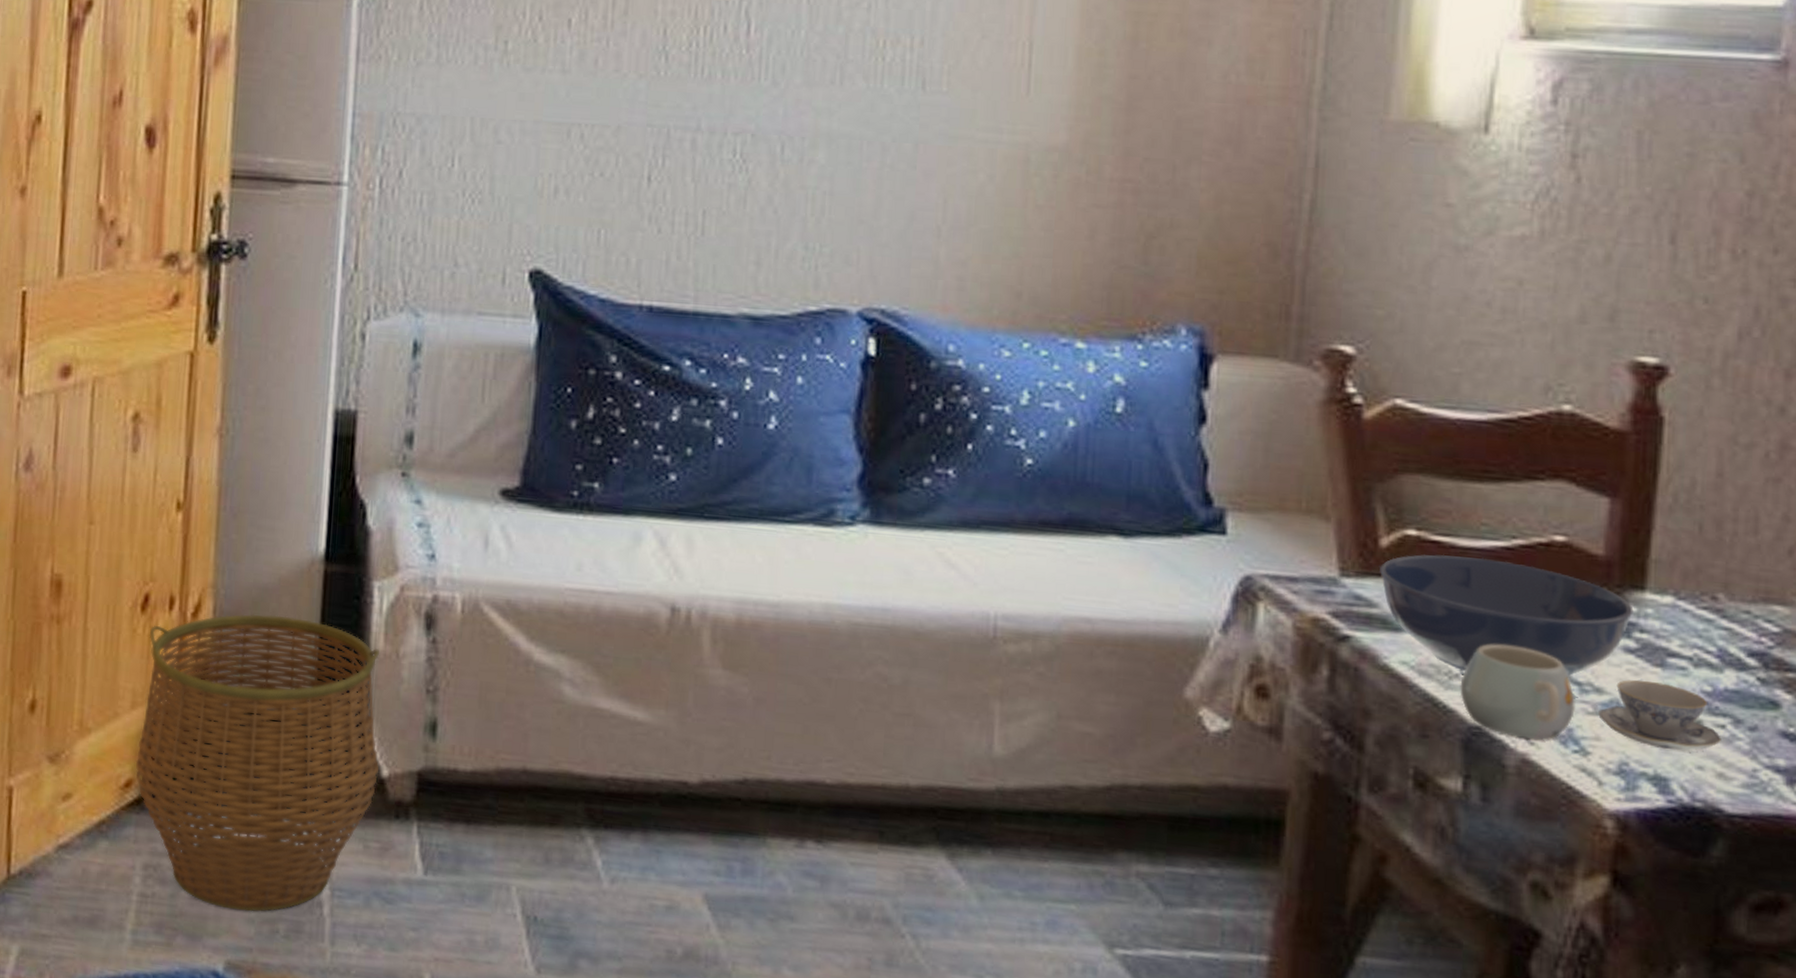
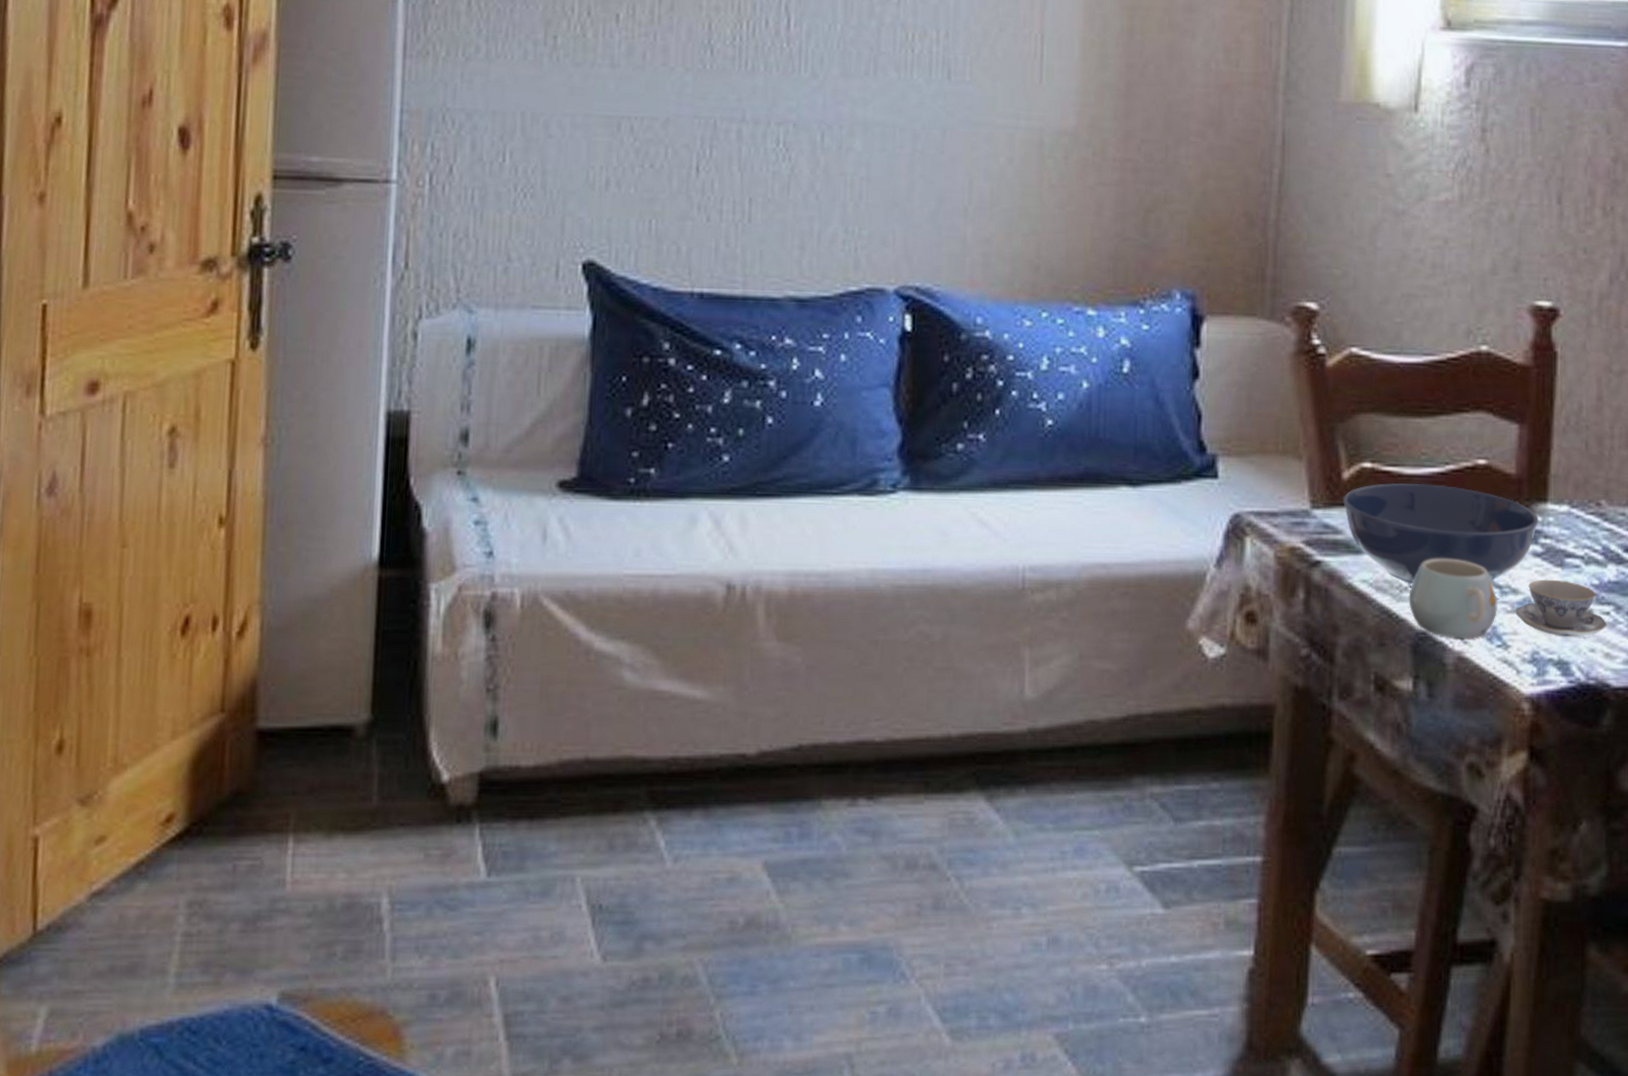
basket: present [135,614,379,912] -> none [177,626,439,937]

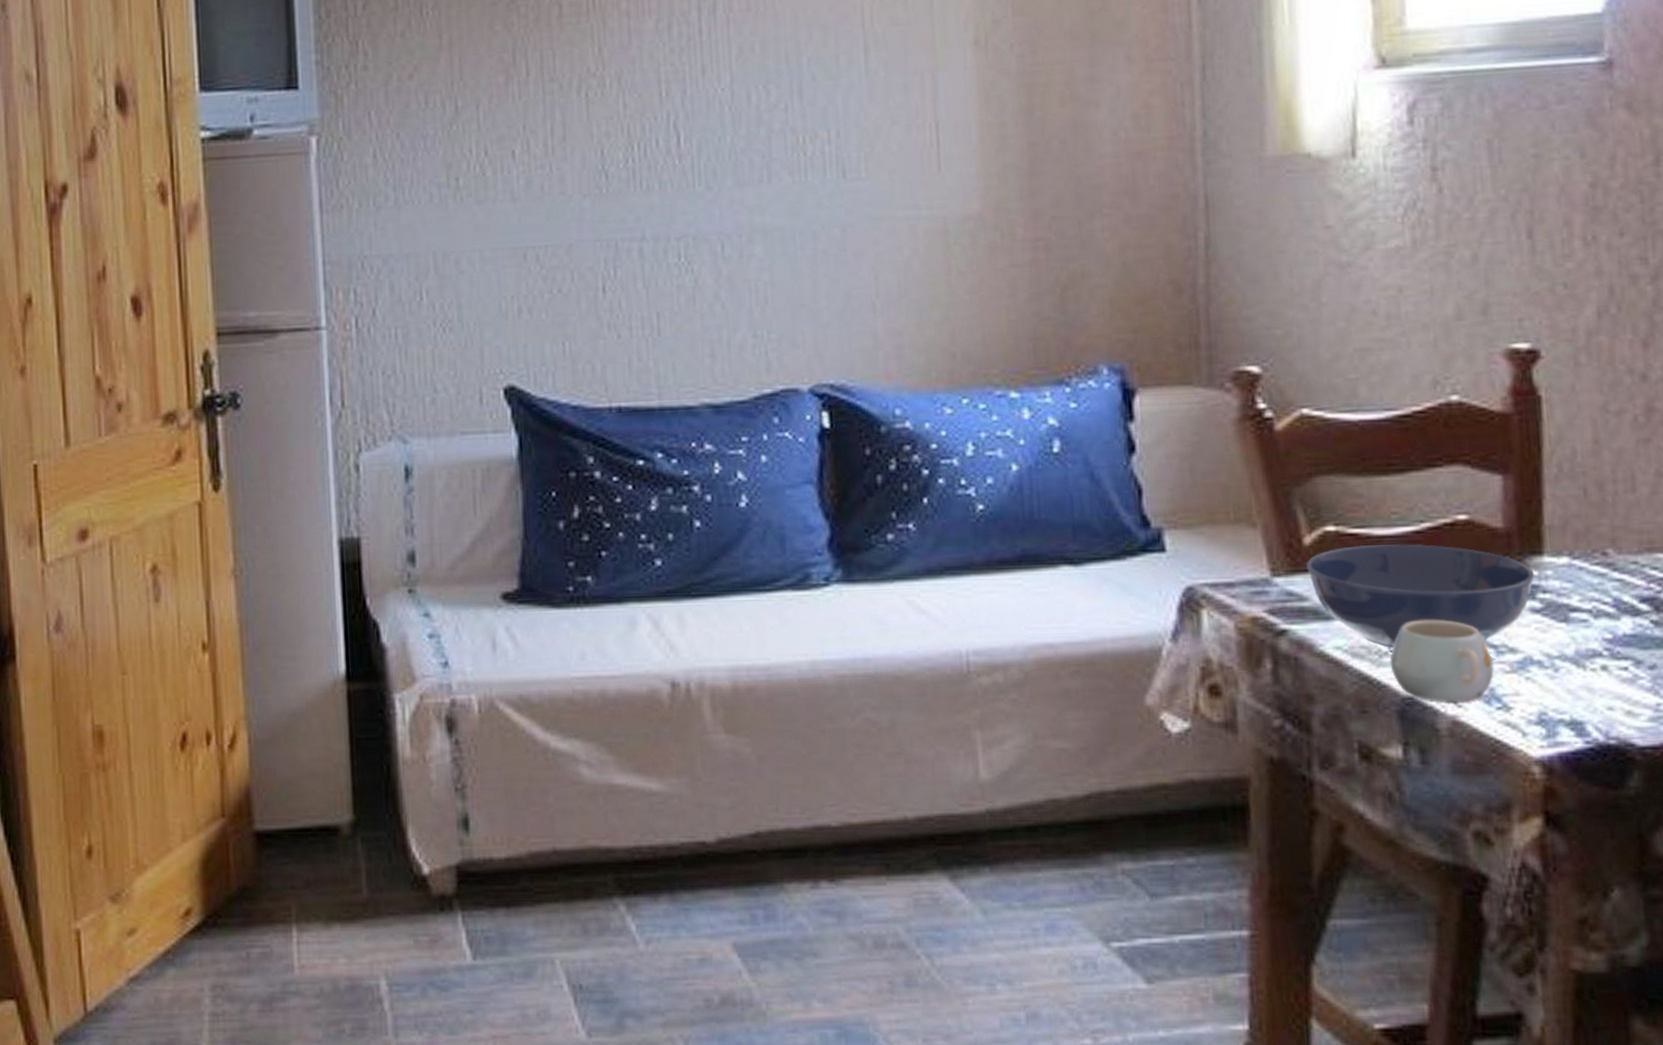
teacup: present [1515,579,1607,638] -> none [1515,636,1626,696]

